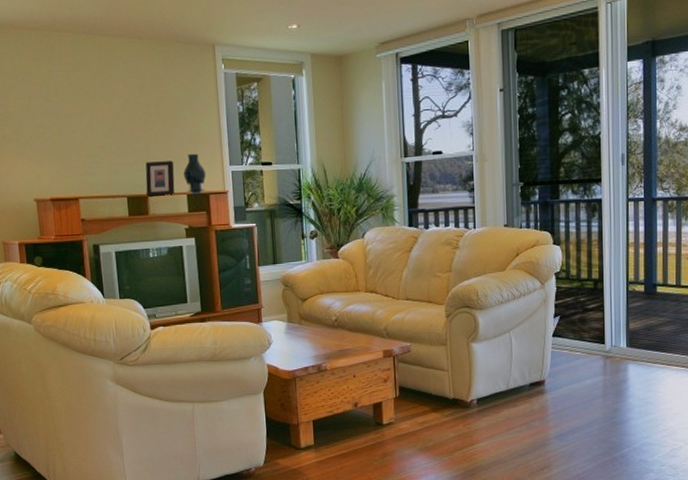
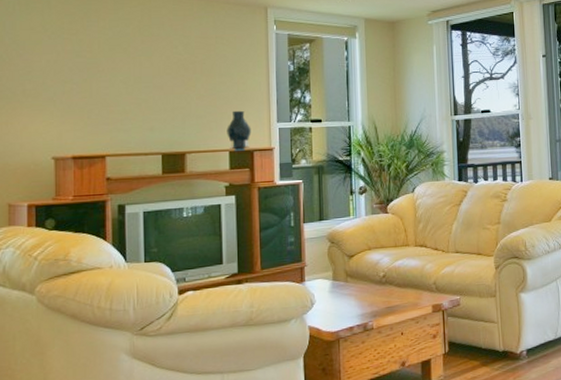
picture frame: present [145,161,175,198] -> none [184,118,217,155]

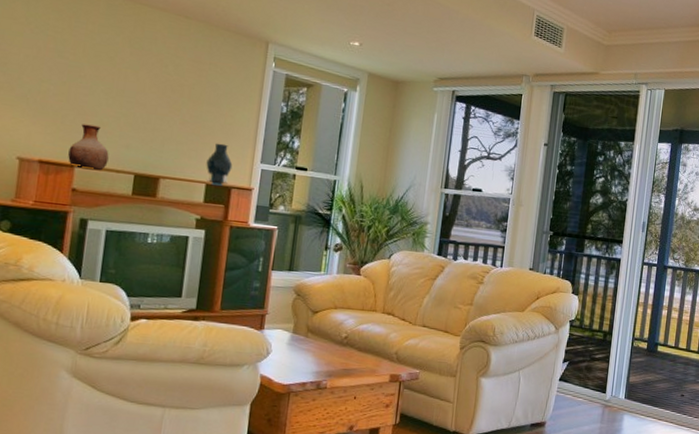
vase: none [99,114,136,158] -> present [68,124,109,171]

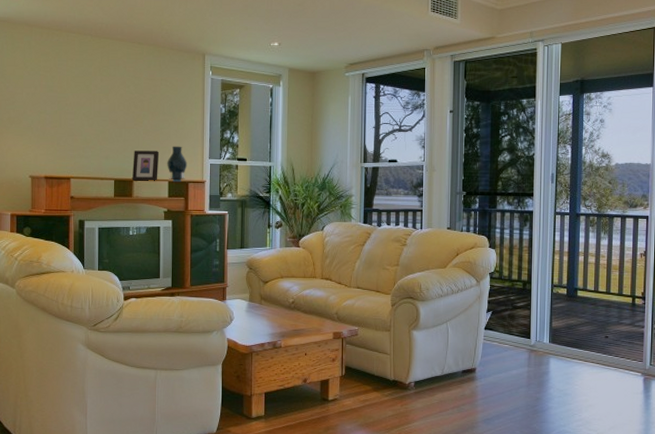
vase: present [68,124,109,171] -> none [65,143,94,180]
picture frame: none [159,142,198,183] -> present [132,150,160,182]

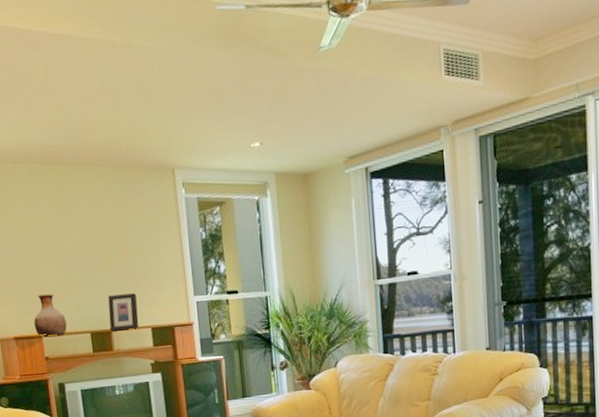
vase: none [65,143,94,180] -> present [34,294,67,338]
vase: present [167,146,187,183] -> none [147,284,171,329]

